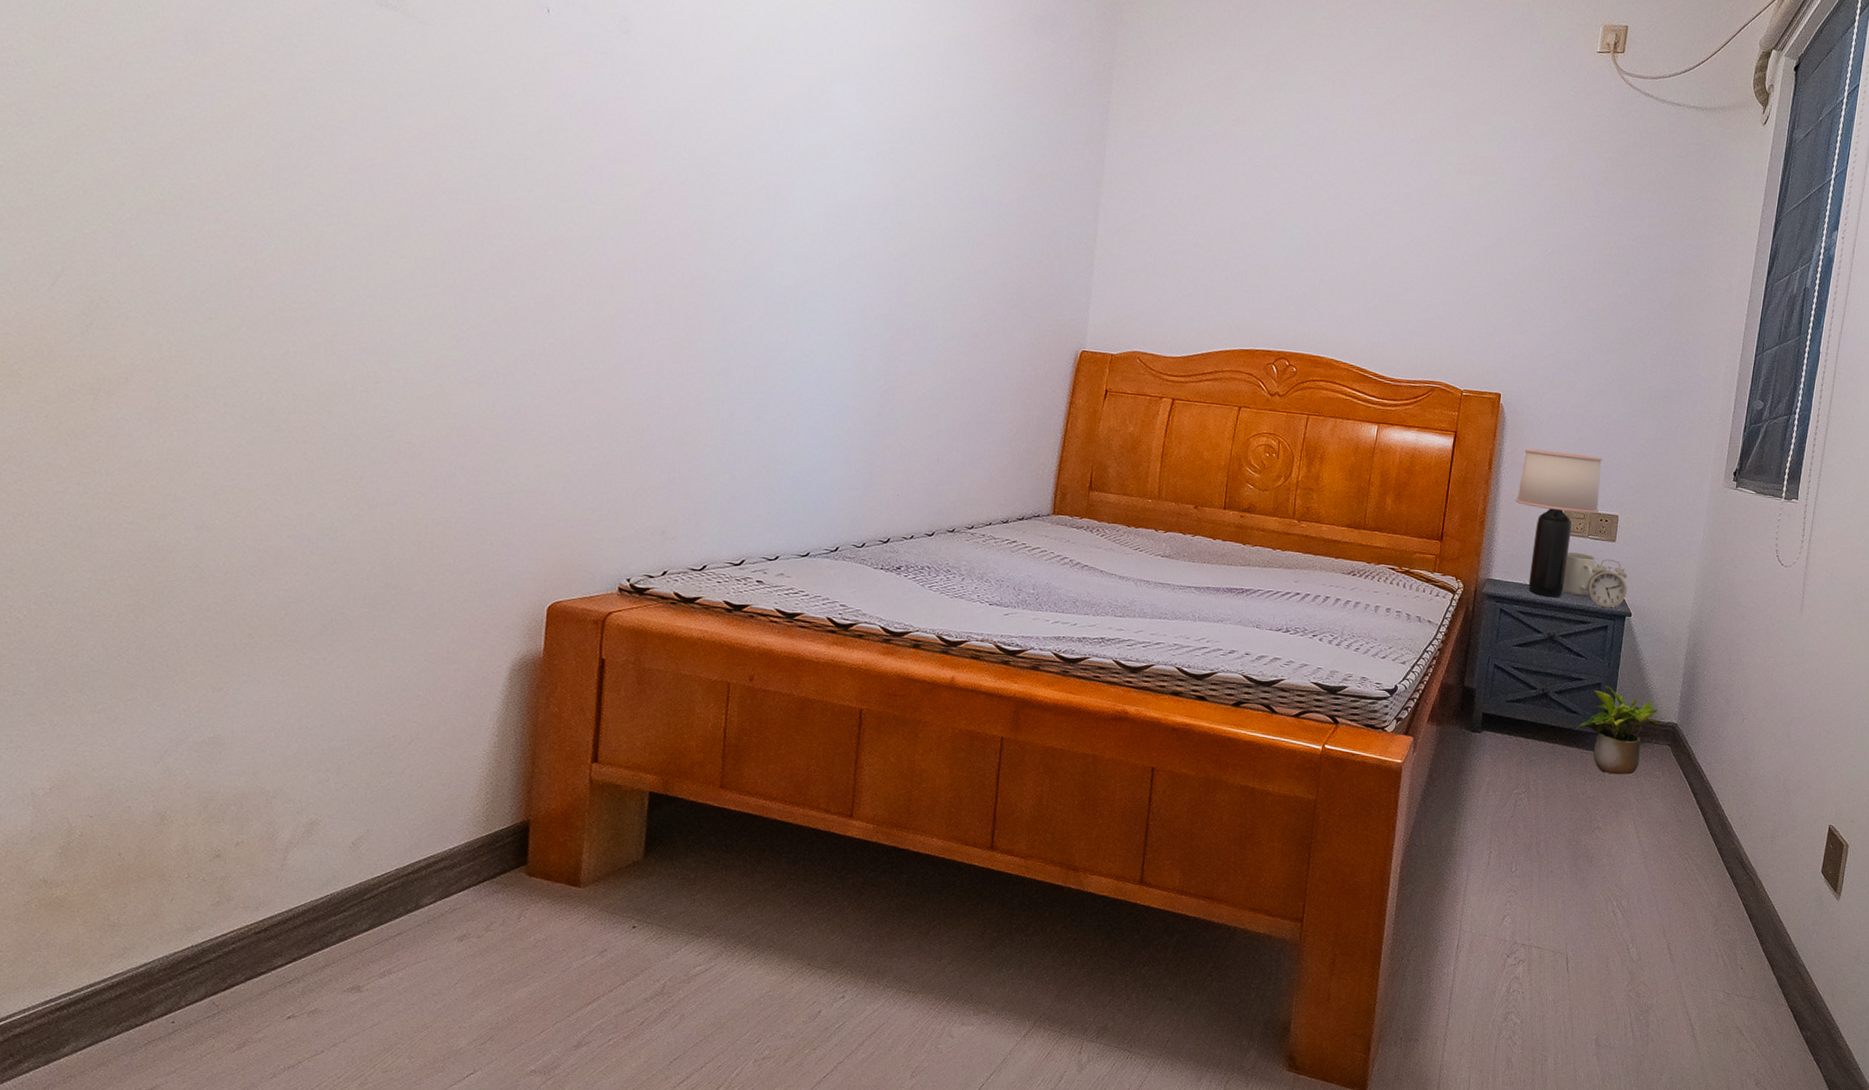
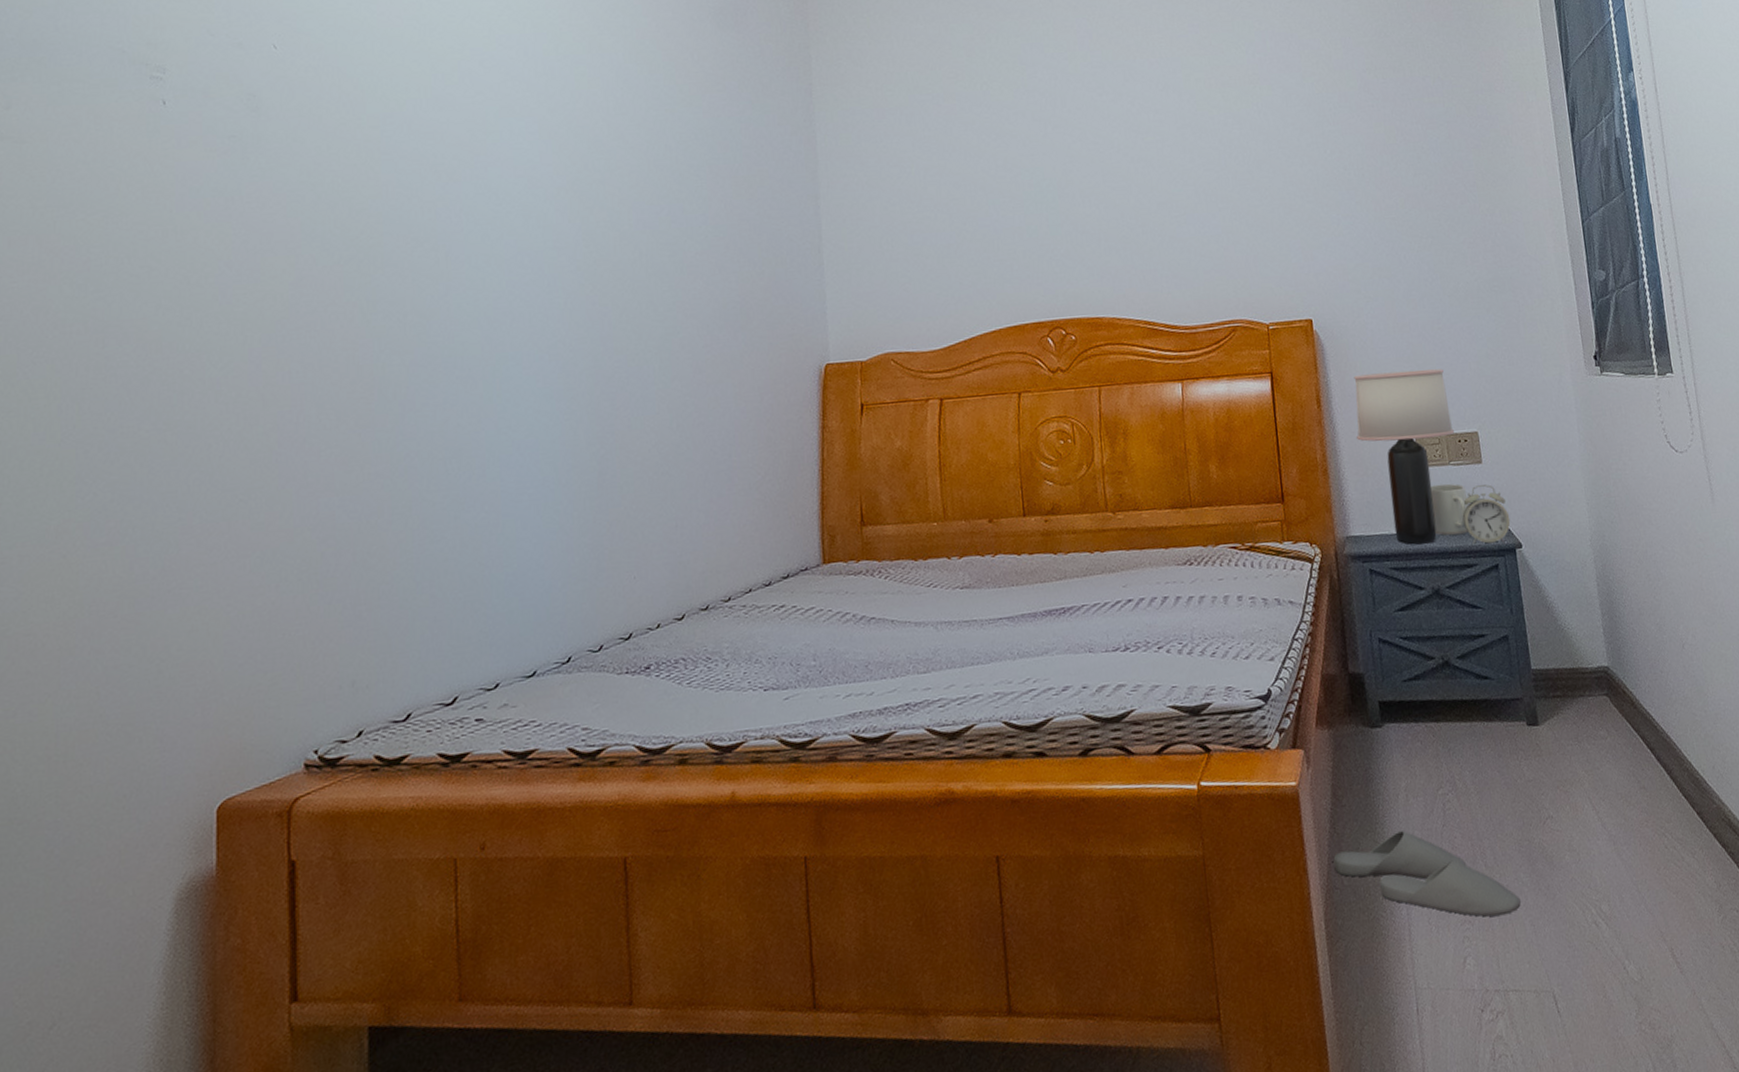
slippers: none [1417,813,1559,892] -> present [1333,829,1521,917]
potted plant: present [1576,685,1659,775] -> none [1492,636,1585,746]

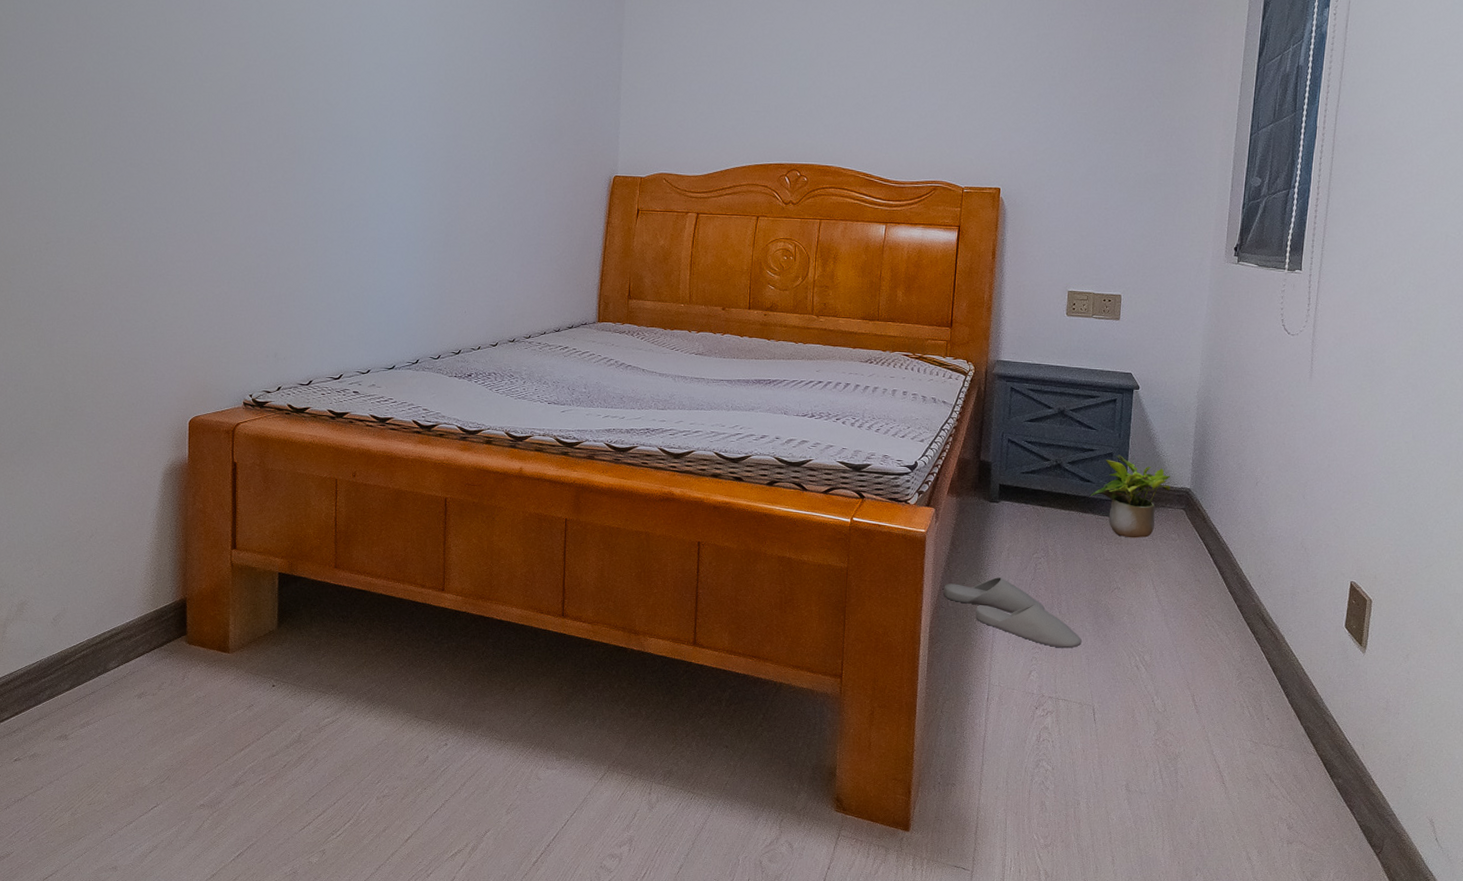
table lamp: present [1354,369,1454,545] -> none [1020,237,1102,375]
mug: present [1431,483,1469,536] -> none [1070,331,1102,372]
alarm clock: present [1462,484,1511,544] -> none [1094,337,1134,384]
potted plant: none [1492,636,1585,746] -> present [1091,454,1171,538]

